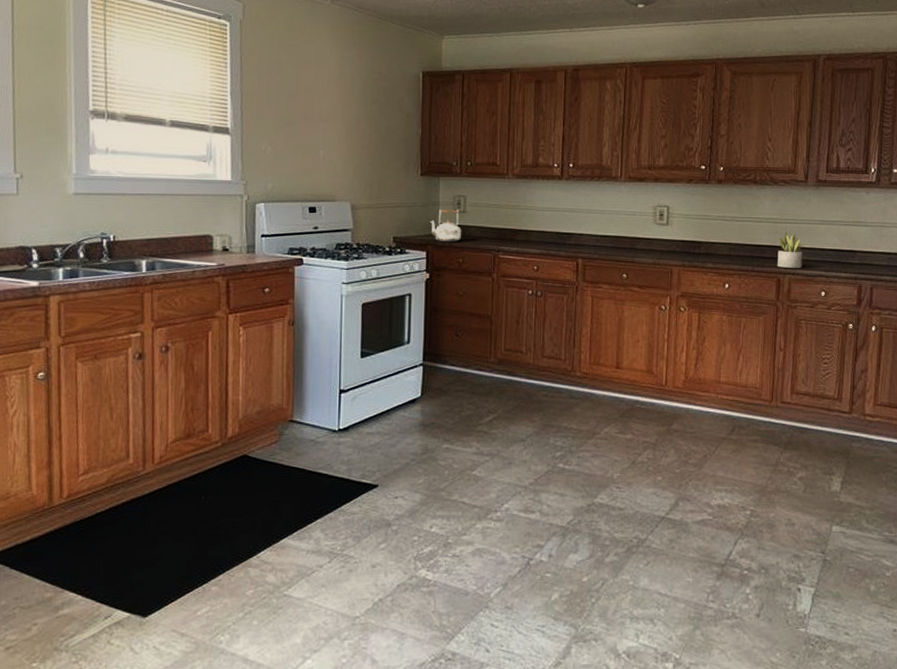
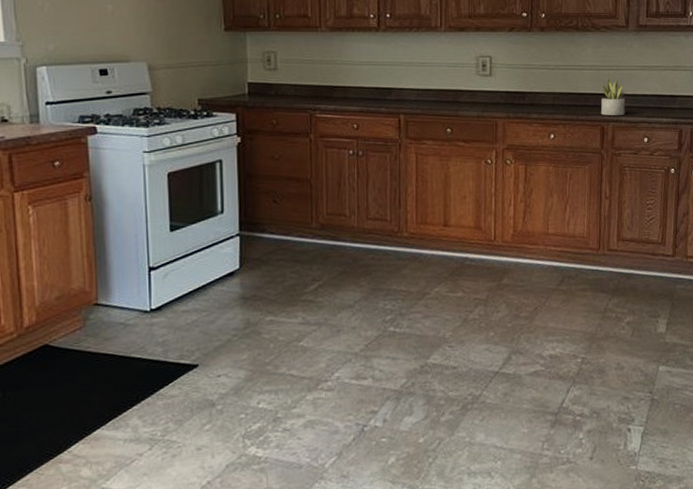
kettle: present [429,210,462,243] -> none [237,68,274,103]

